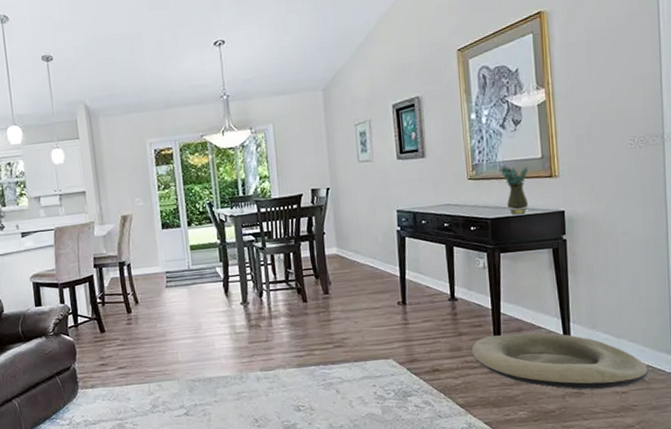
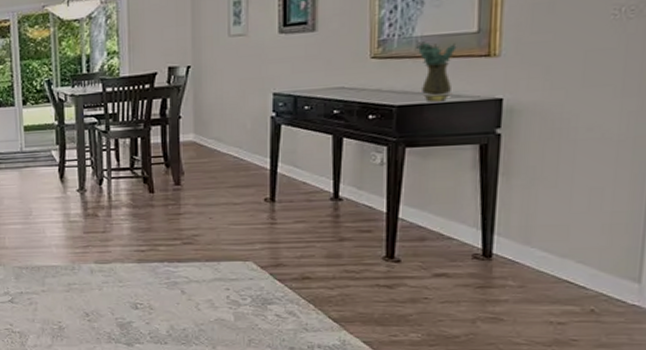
dog bed: present [472,333,649,390] -> none [356,243,601,317]

